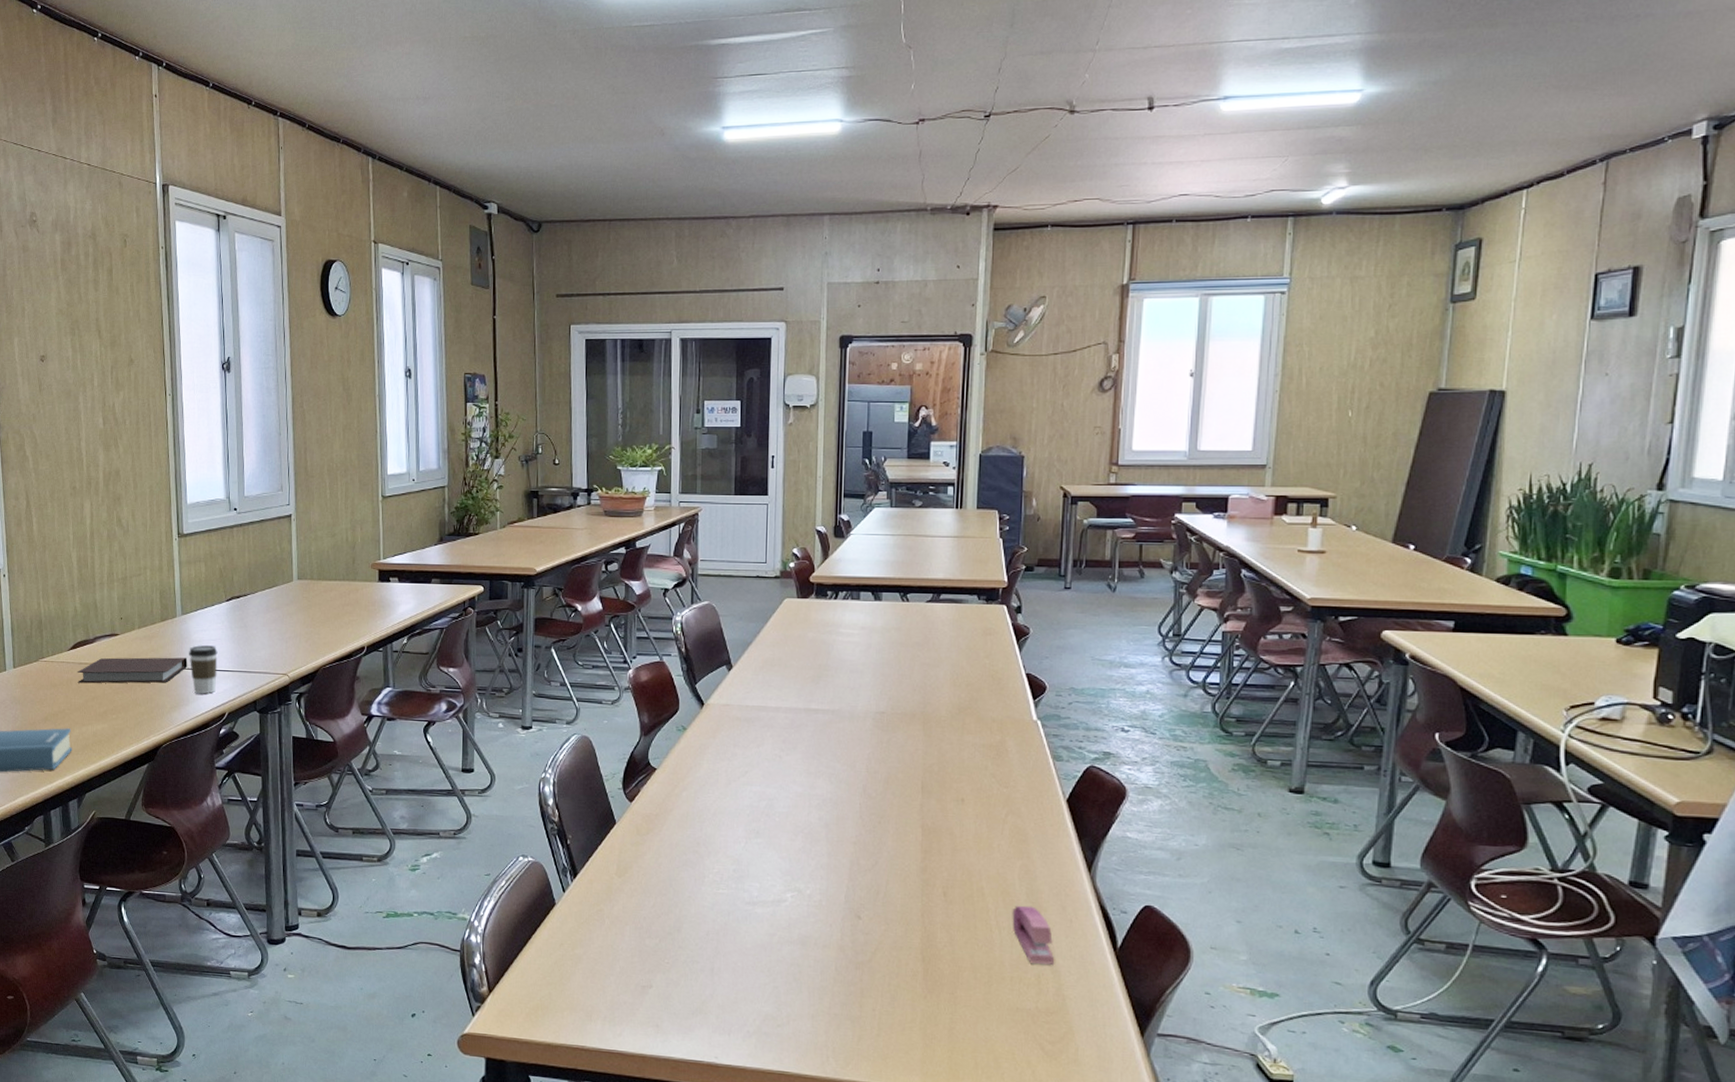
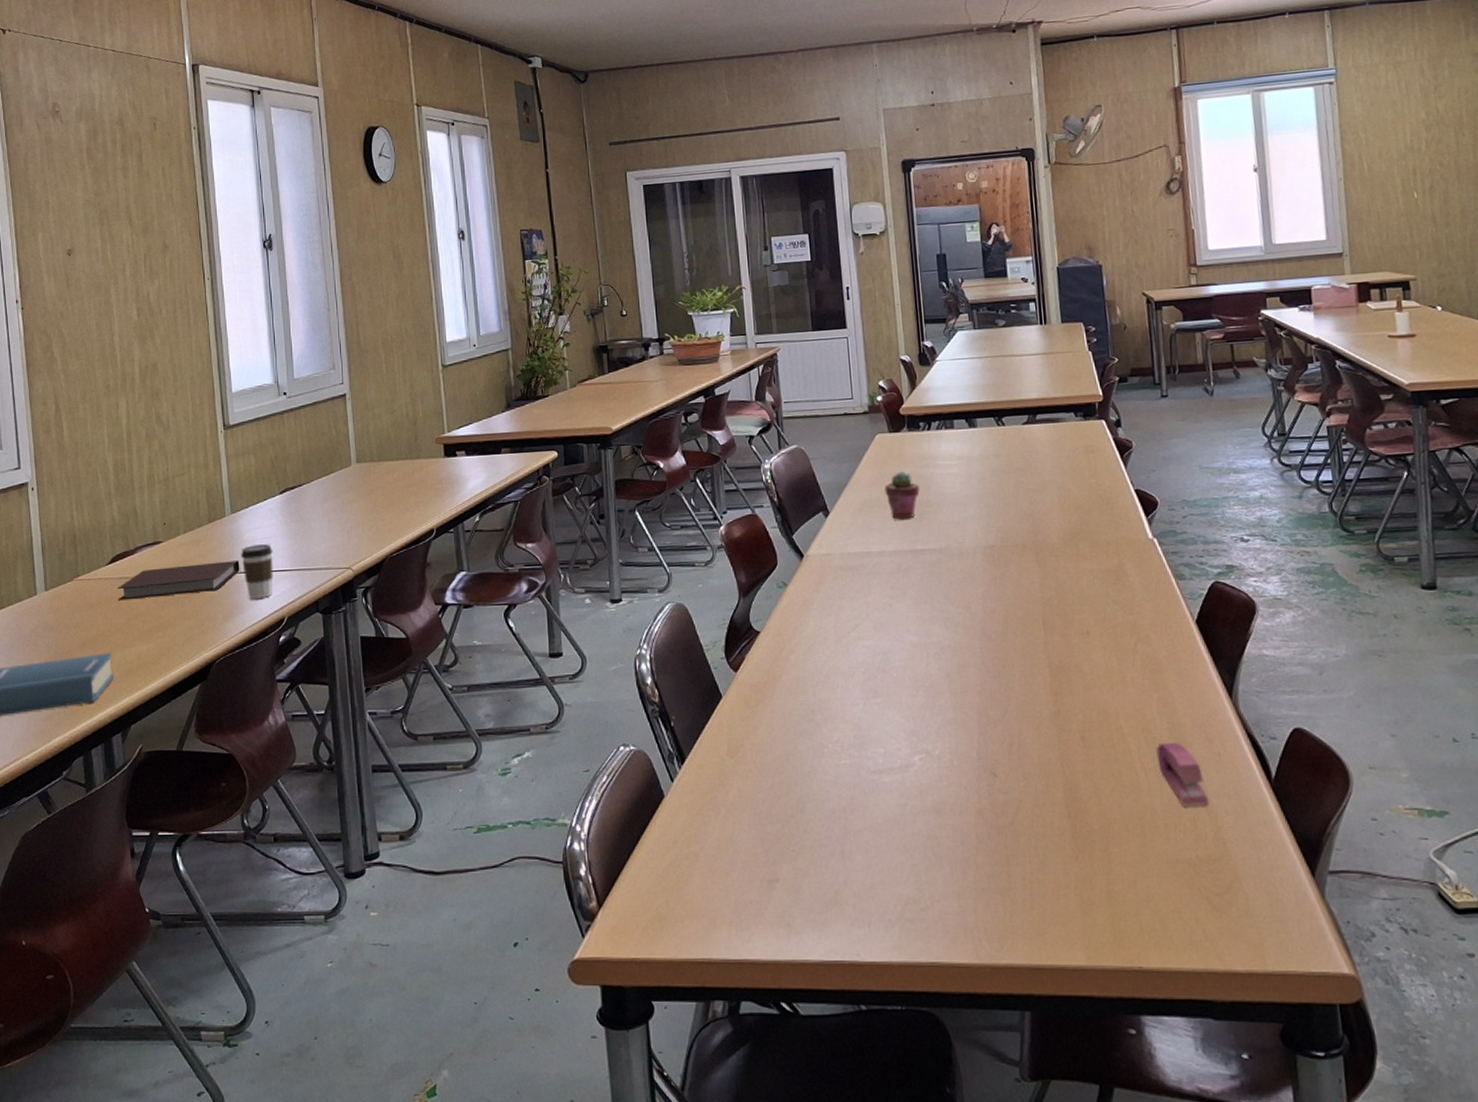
potted succulent: none [787,635,820,680] -> present [884,471,920,520]

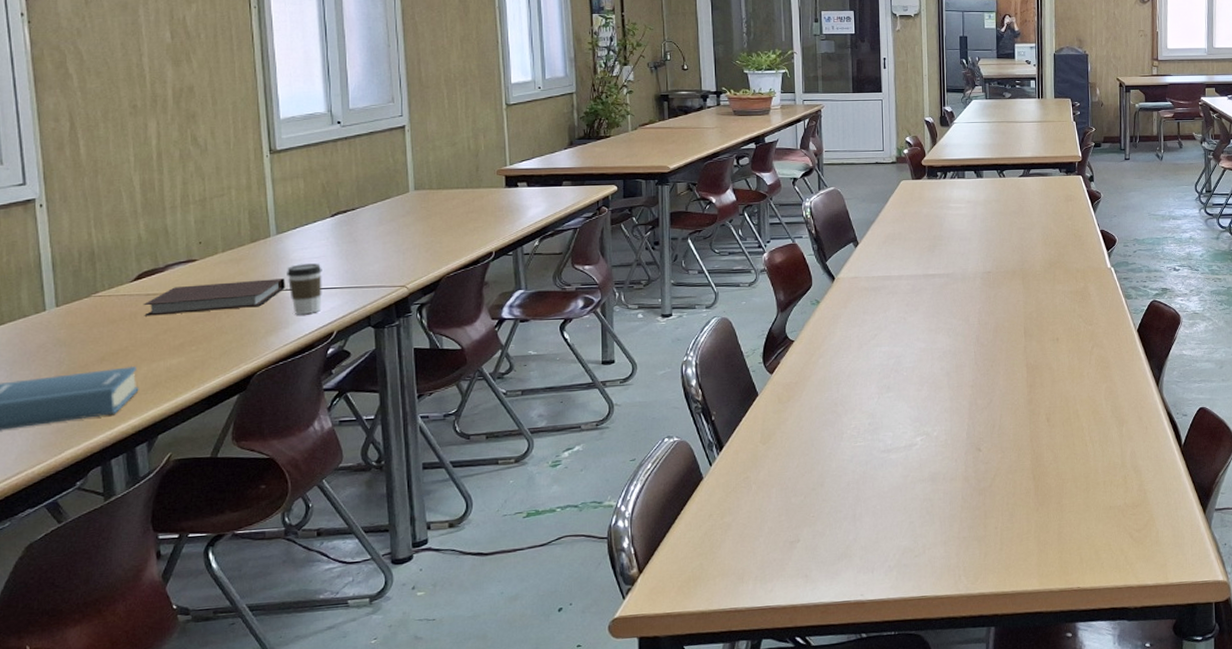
potted succulent: present [884,471,920,520] -> none [905,211,934,250]
stapler: present [1156,742,1209,806] -> none [1101,420,1137,467]

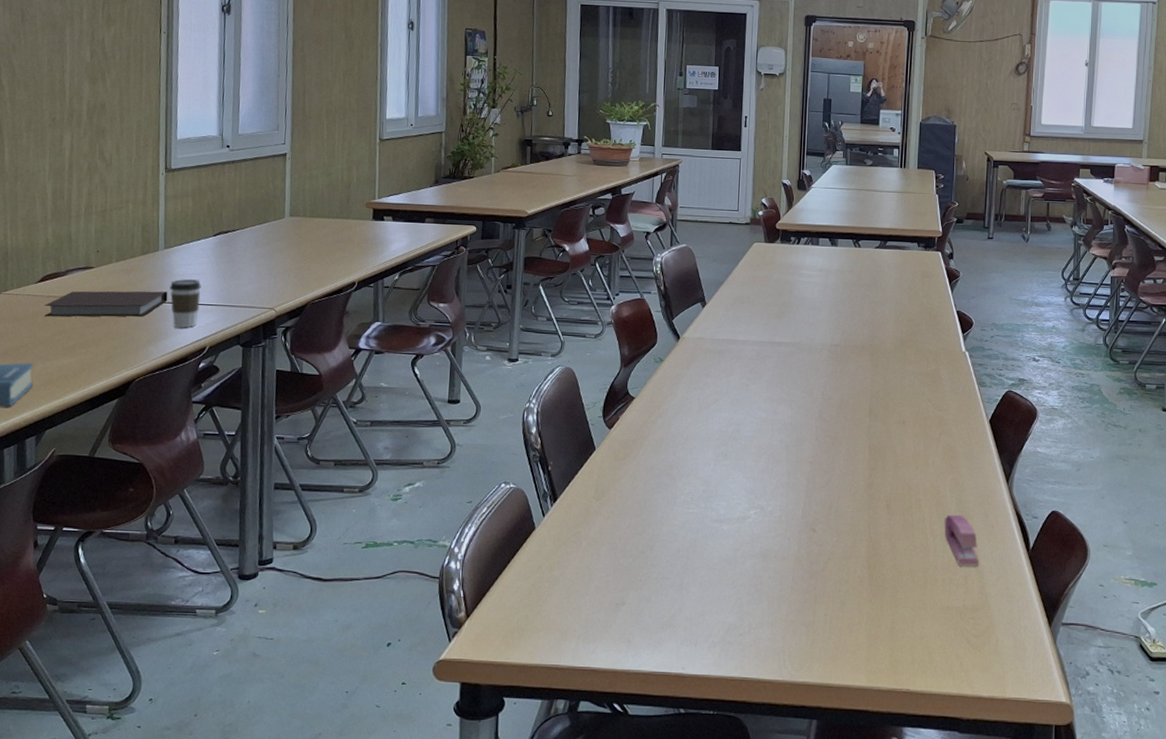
stapler: none [1101,420,1137,467] -> present [944,514,979,566]

